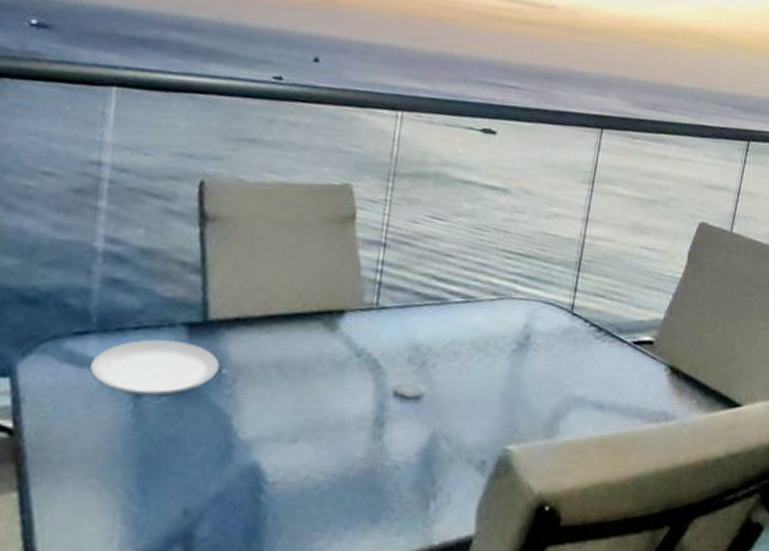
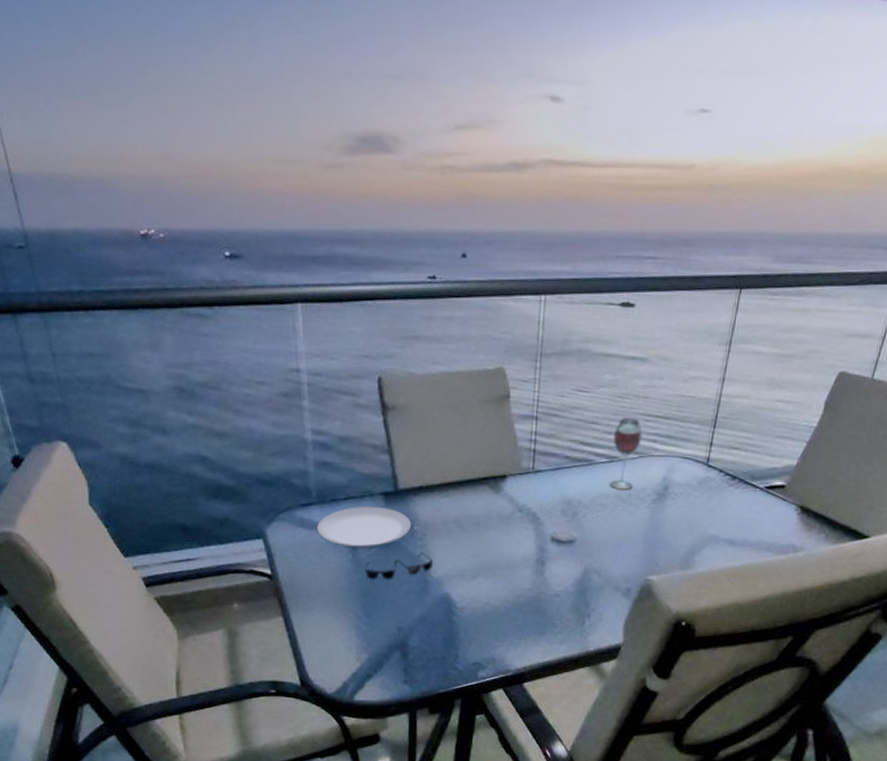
sunglasses: none [147,405,244,442] -> present [364,553,434,581]
wineglass: none [464,252,502,337] -> present [609,418,642,490]

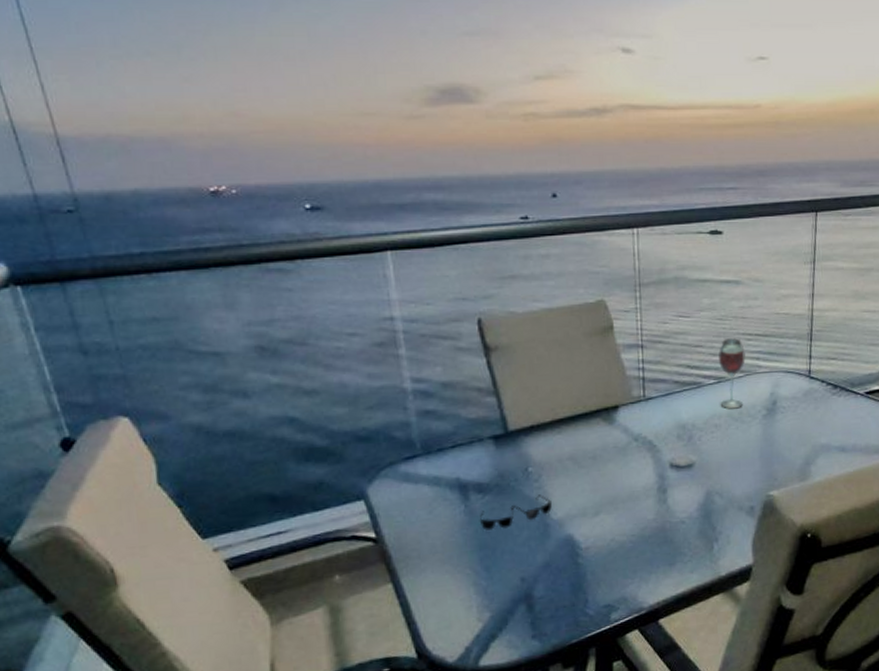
plate: present [317,506,411,548] -> none [424,451,525,499]

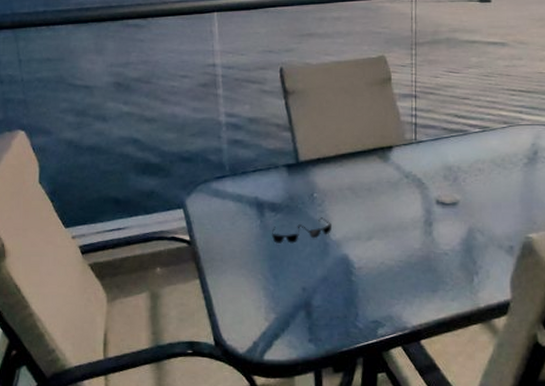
wineglass: present [719,338,746,409] -> none [484,93,509,156]

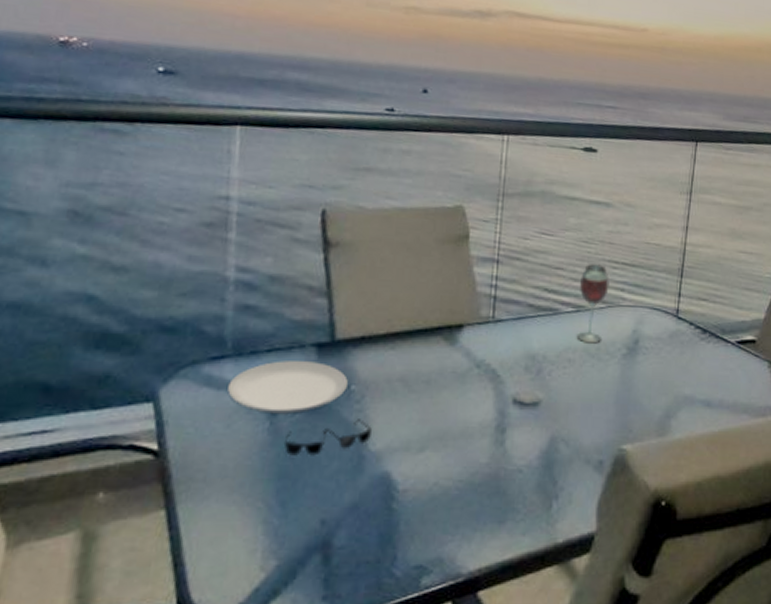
plate: none [230,178,311,215] -> present [228,360,348,414]
wineglass: none [484,93,509,156] -> present [576,264,609,344]

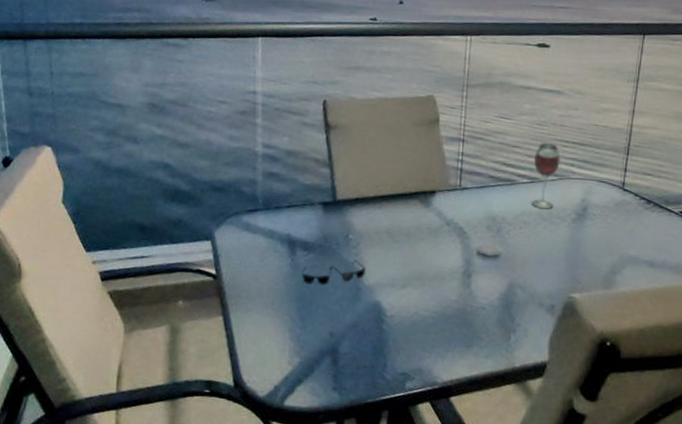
plate: present [228,360,348,414] -> none [261,214,347,254]

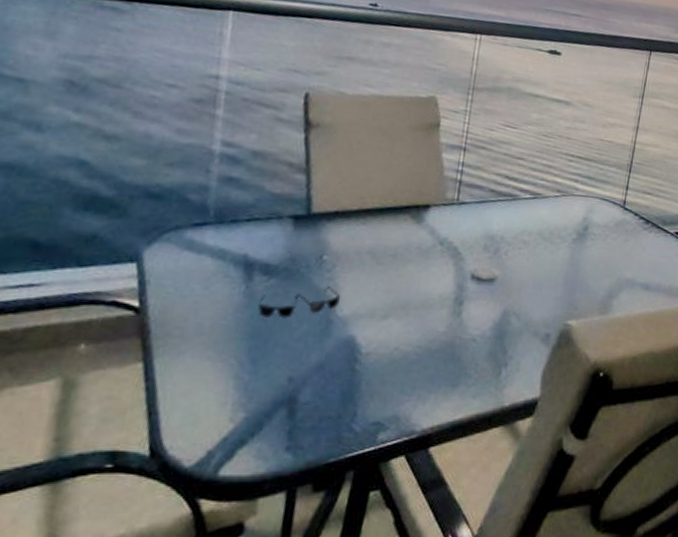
wineglass: present [531,143,561,209] -> none [532,156,565,228]

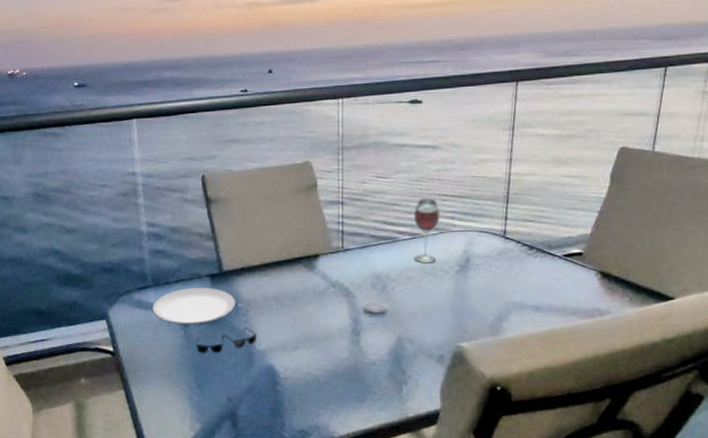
plate: none [208,230,321,279] -> present [153,288,235,325]
wineglass: none [532,156,565,228] -> present [414,198,440,264]

